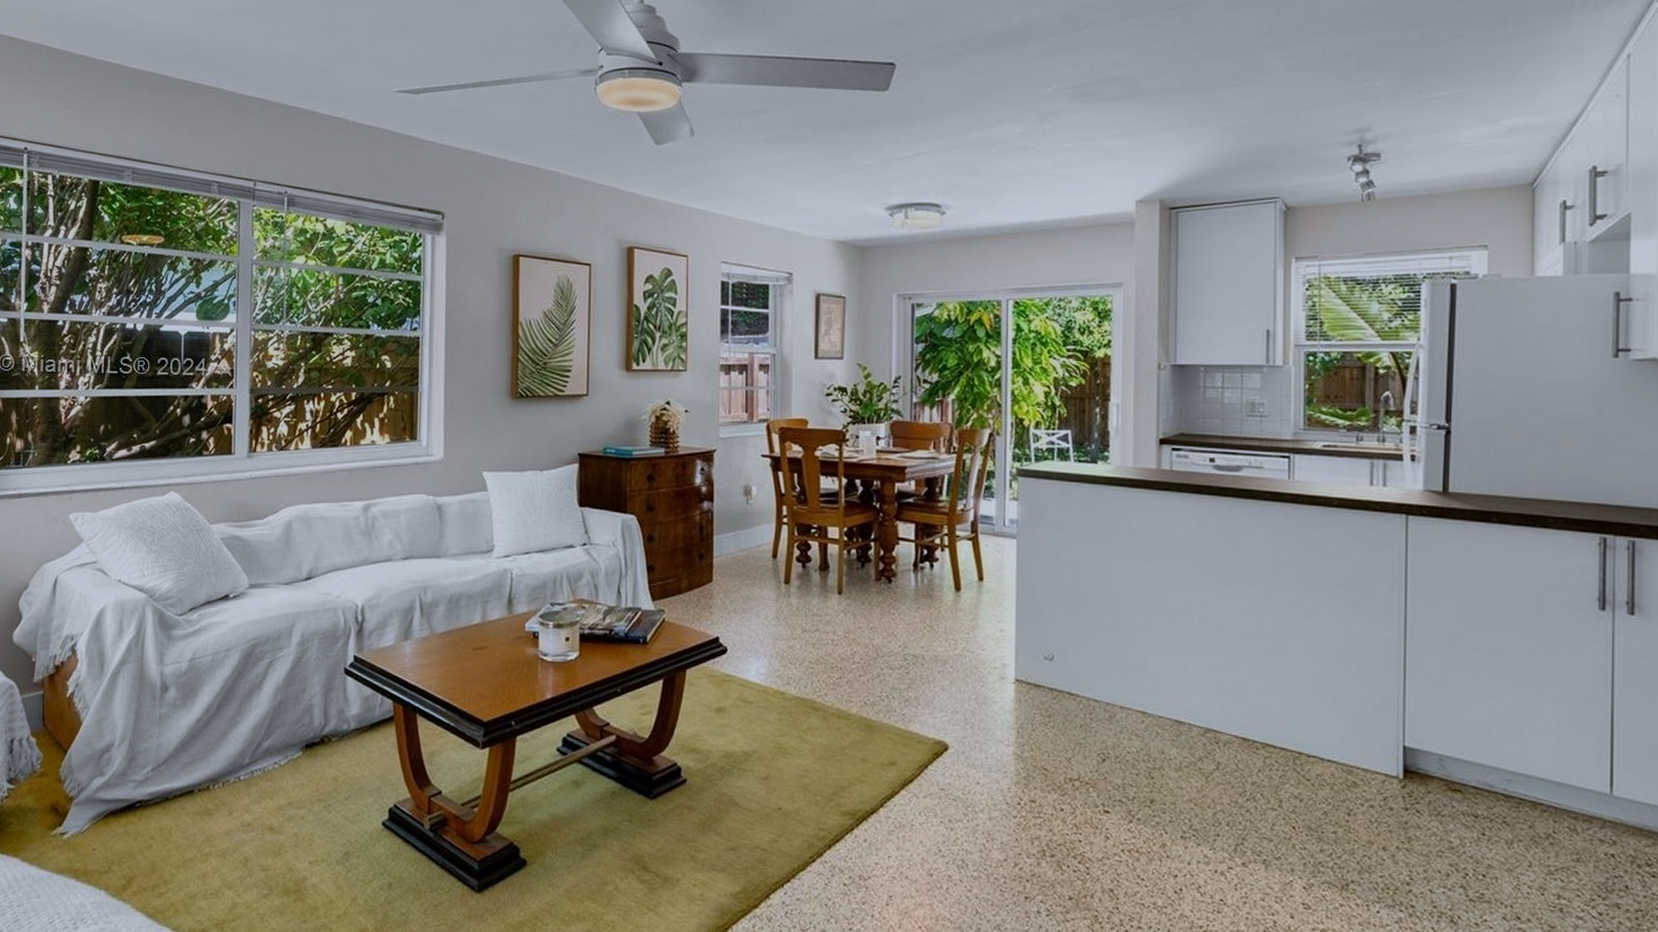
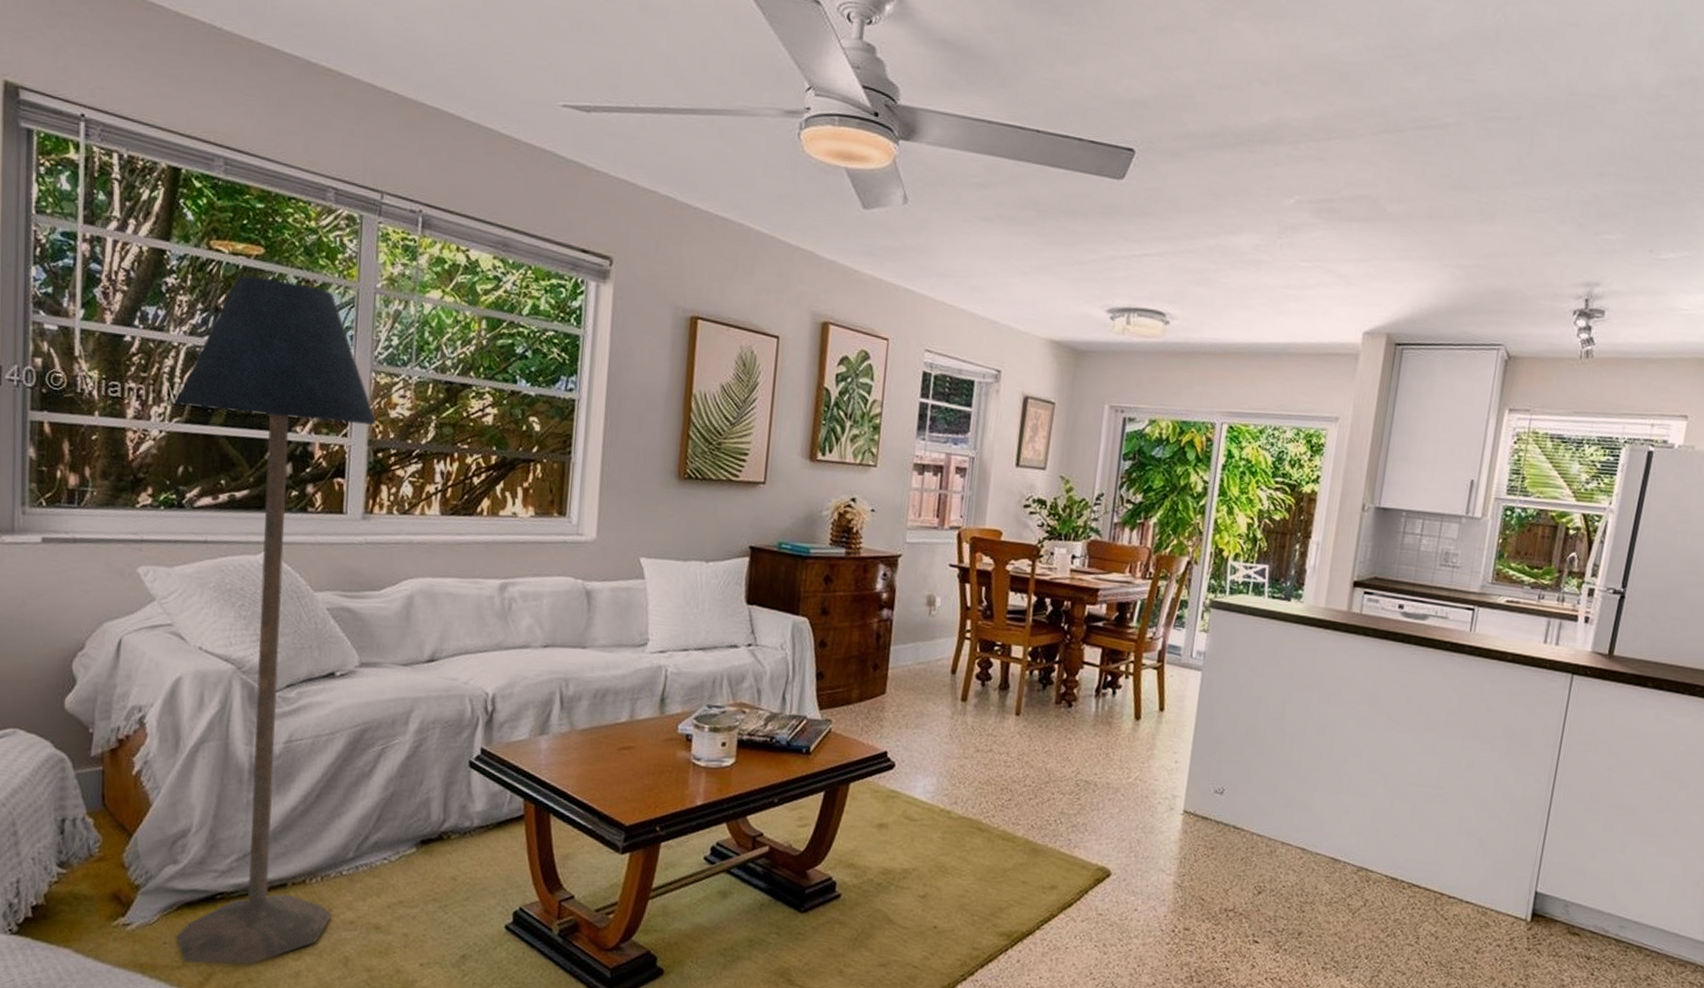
floor lamp: none [96,261,257,868] -> present [174,276,377,965]

